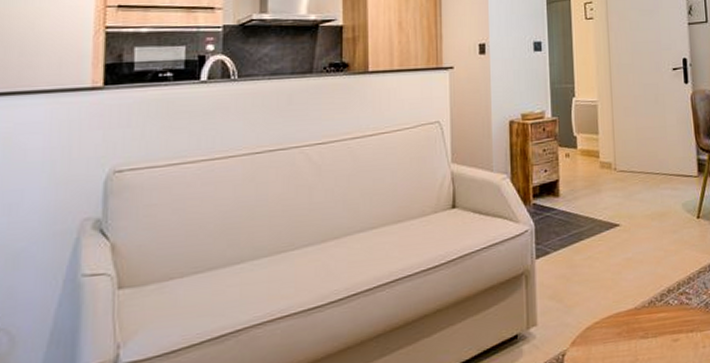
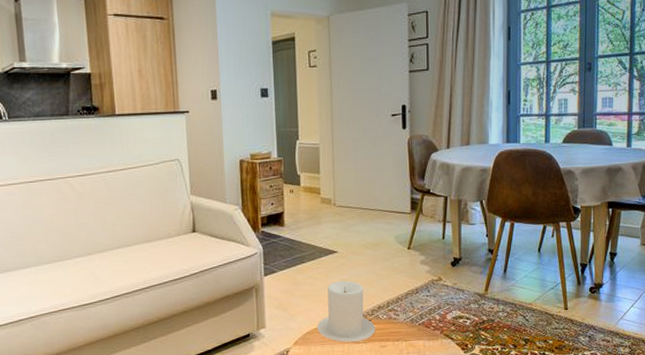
candle: none [598,259,666,339] -> present [317,281,375,343]

